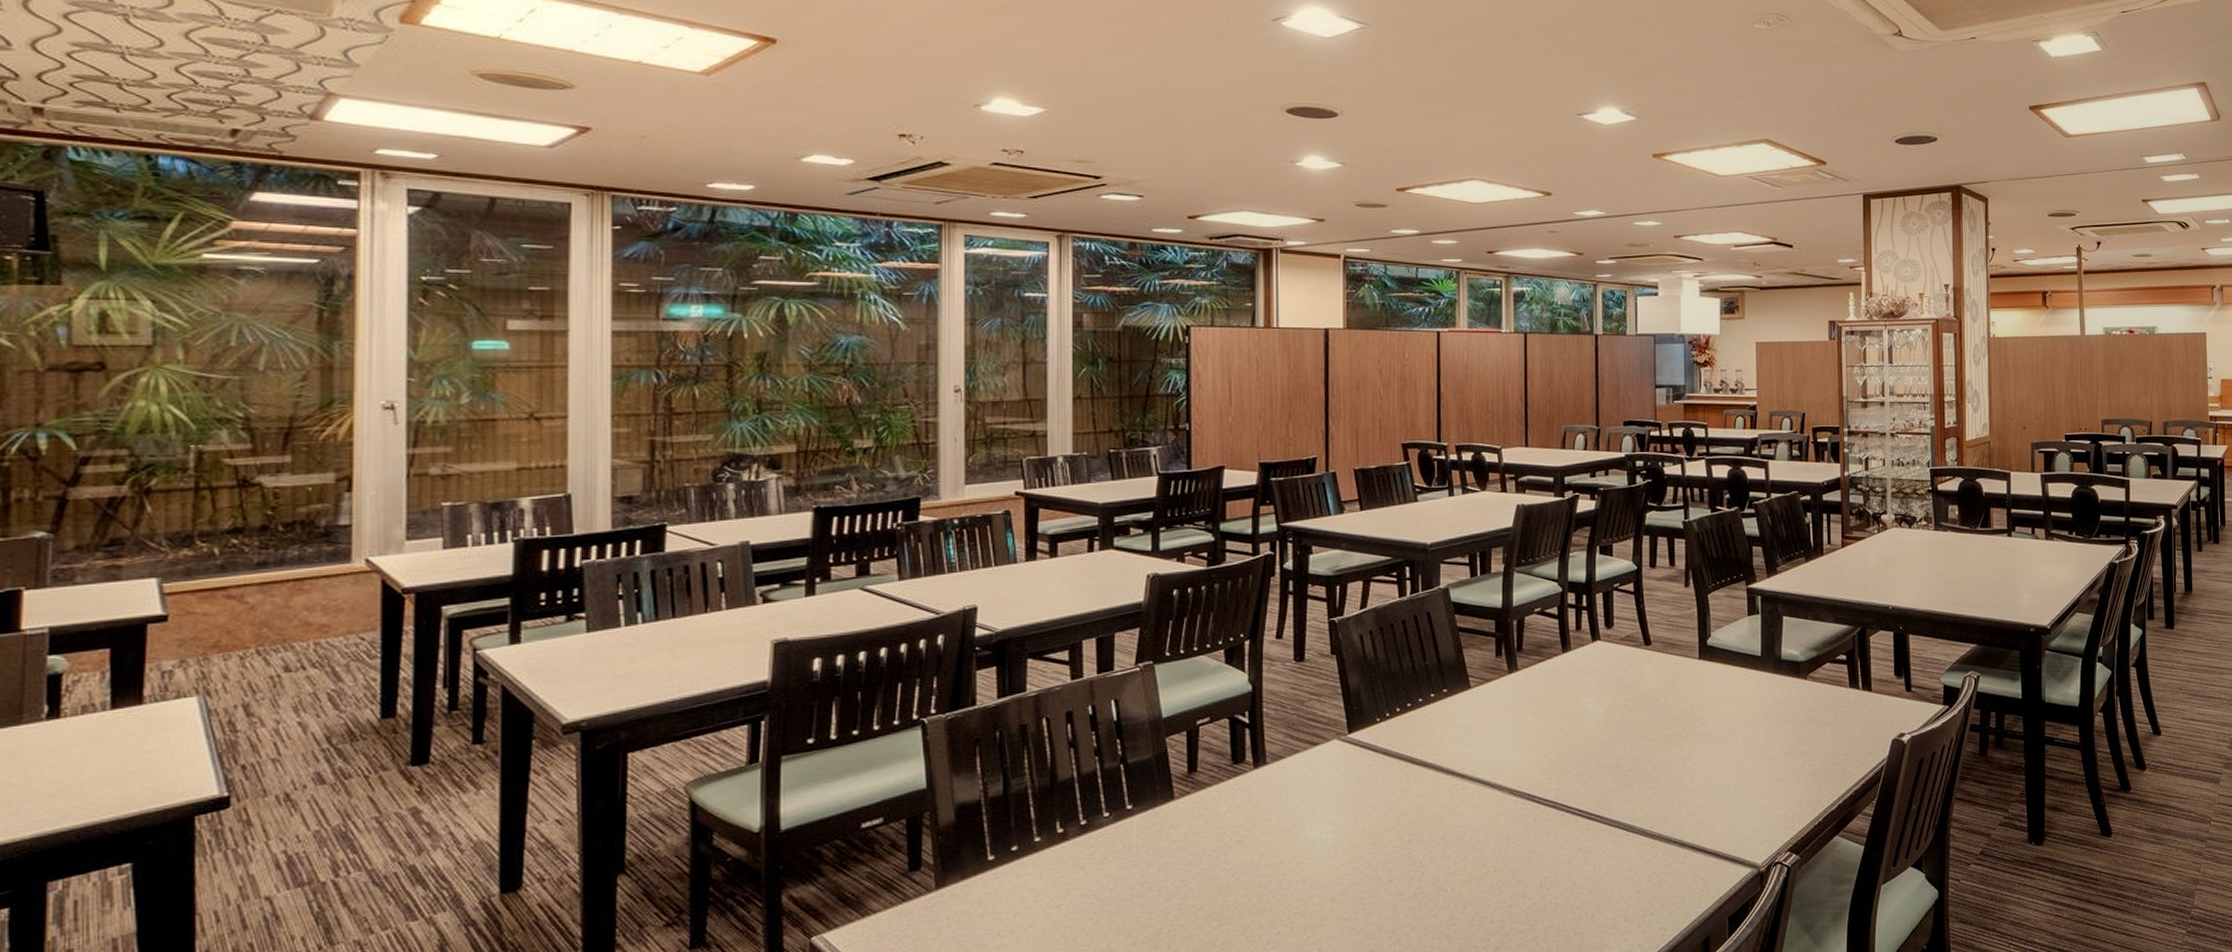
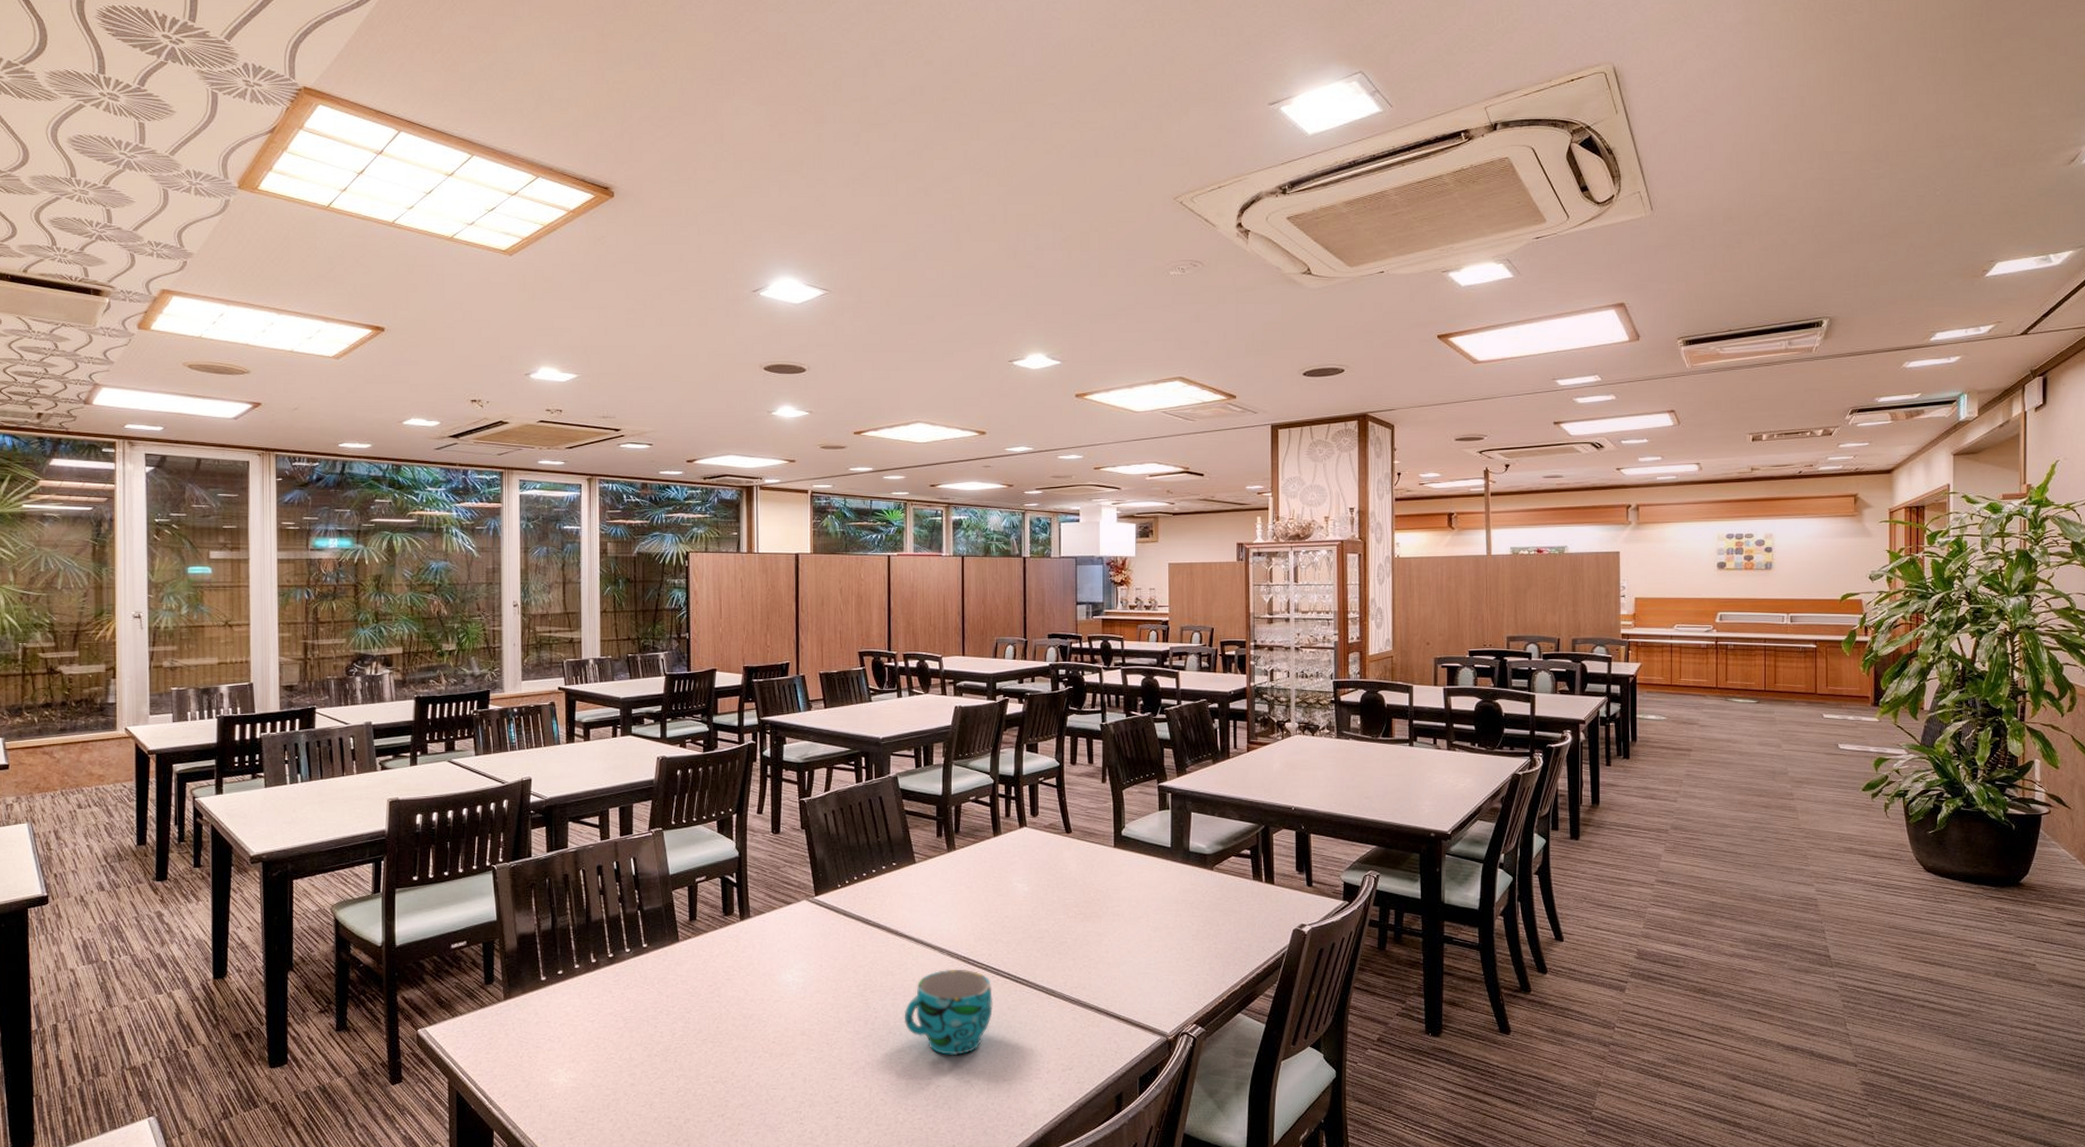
cup: none [1457,809,1562,911] -> present [904,969,993,1056]

